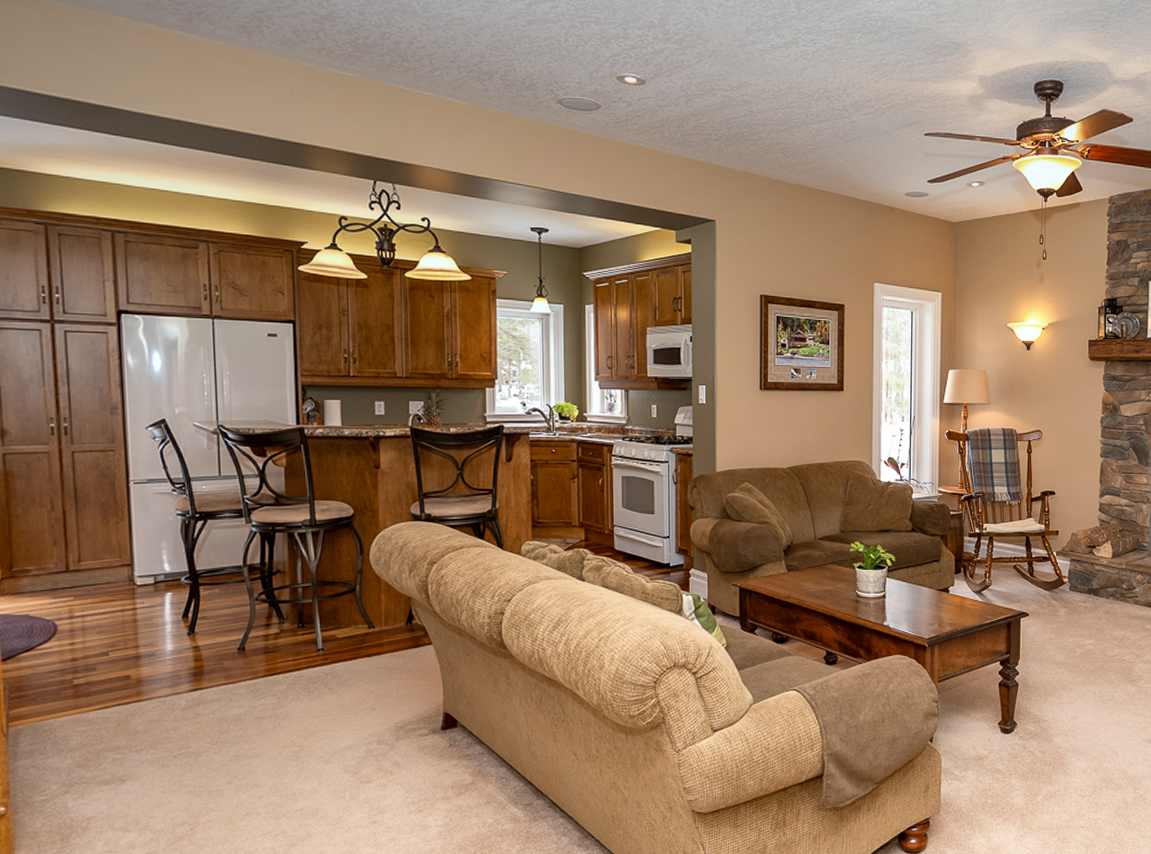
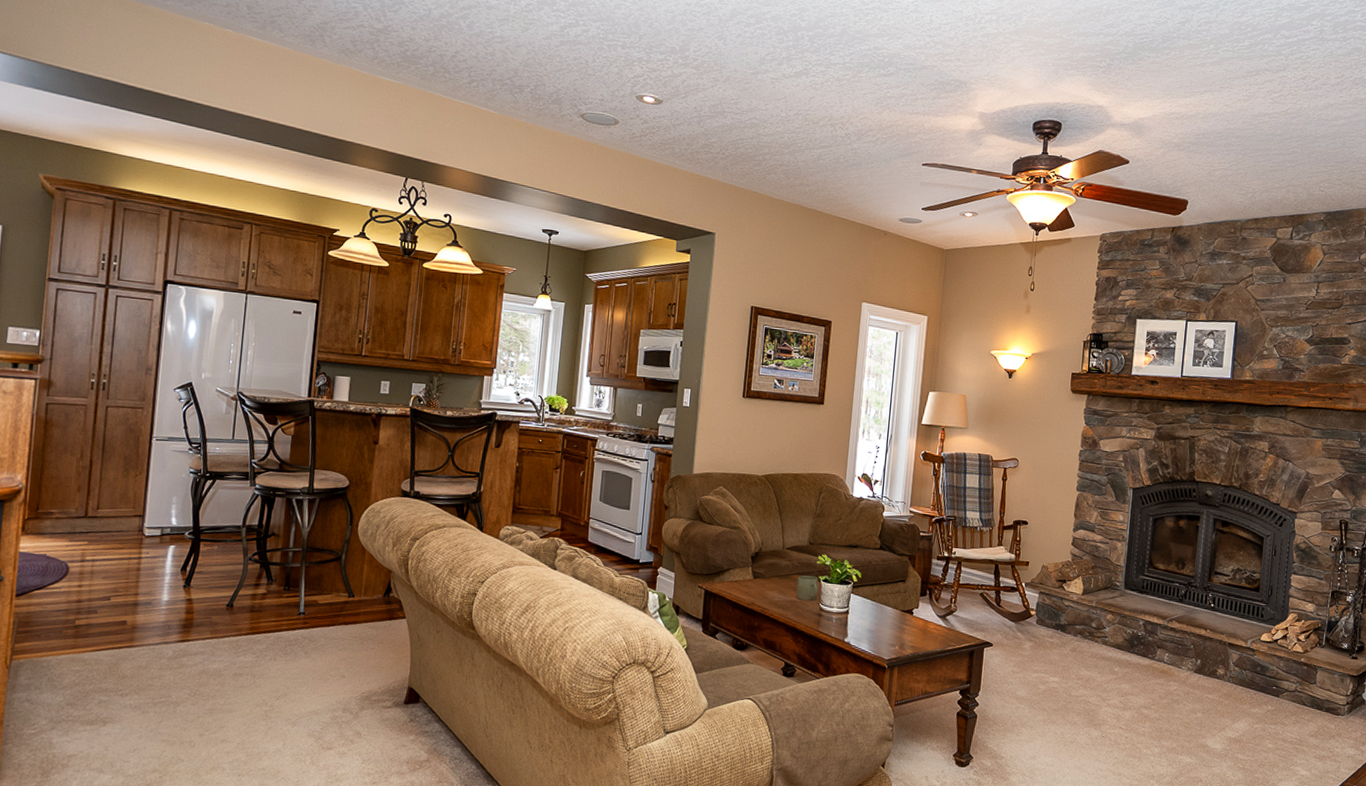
mug: none [831,563,854,590] -> present [796,575,819,602]

